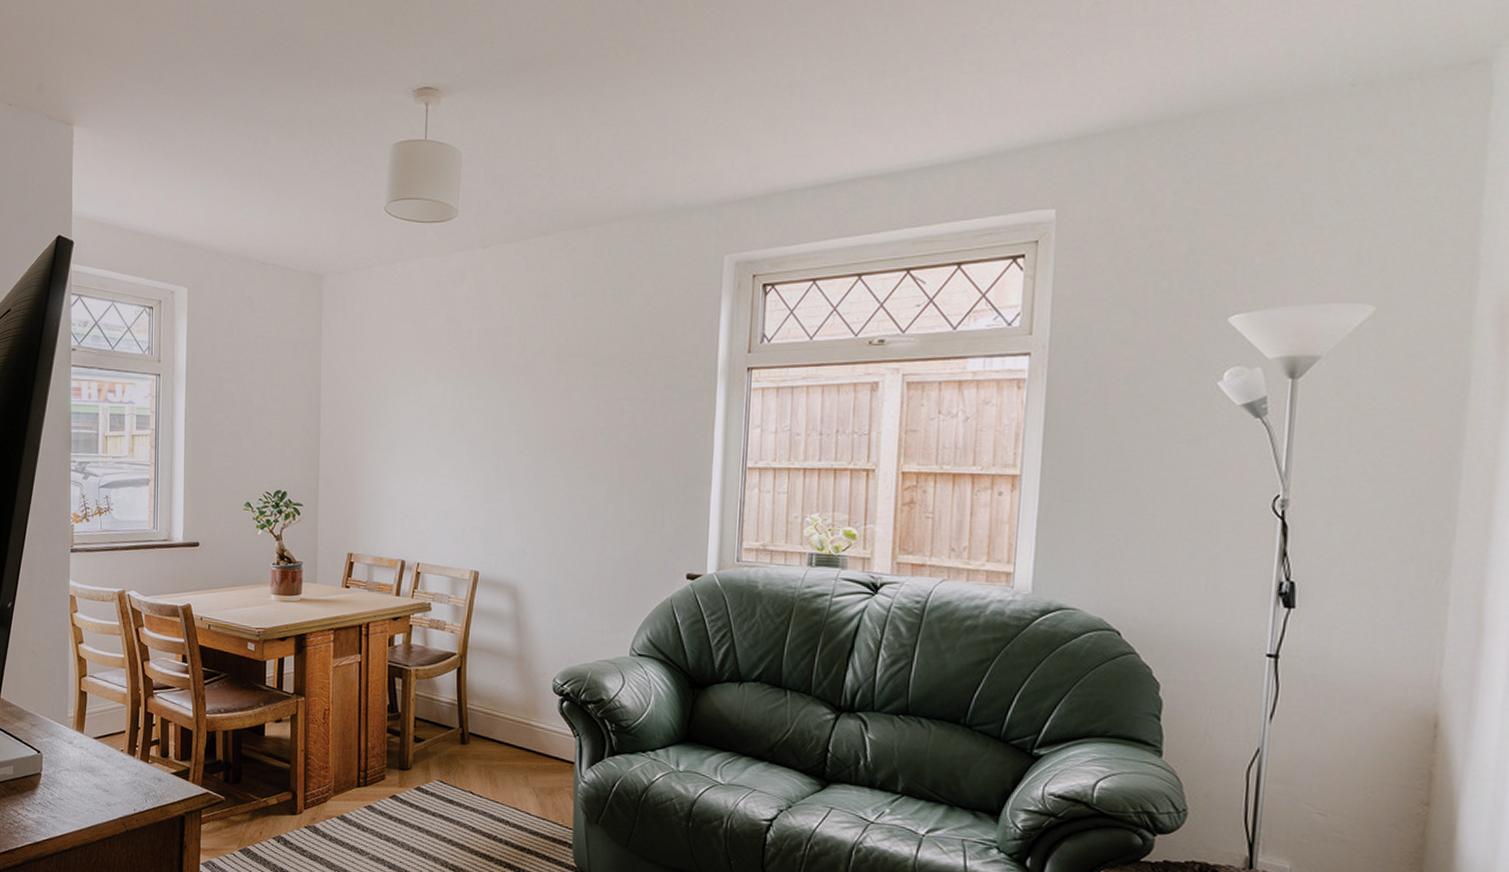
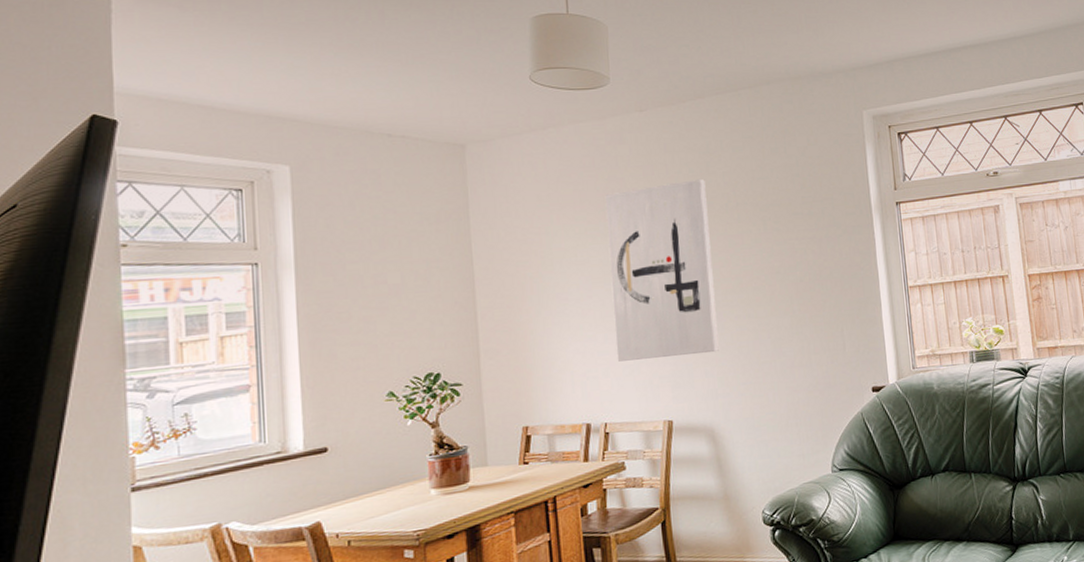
wall art: none [435,325,539,510] -> present [605,179,719,362]

